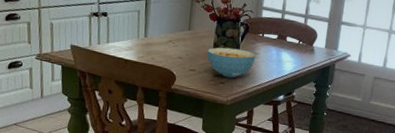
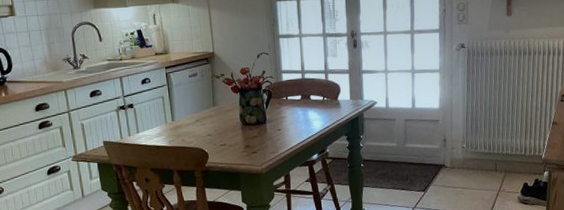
cereal bowl: present [206,47,256,78] -> none [234,116,283,147]

